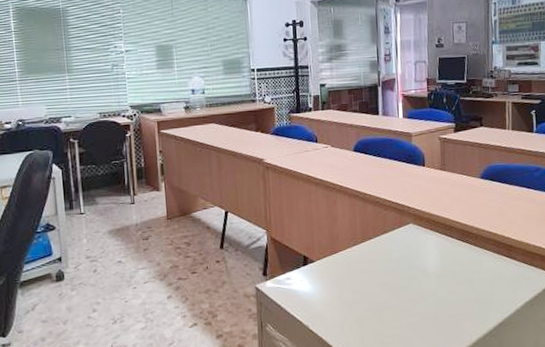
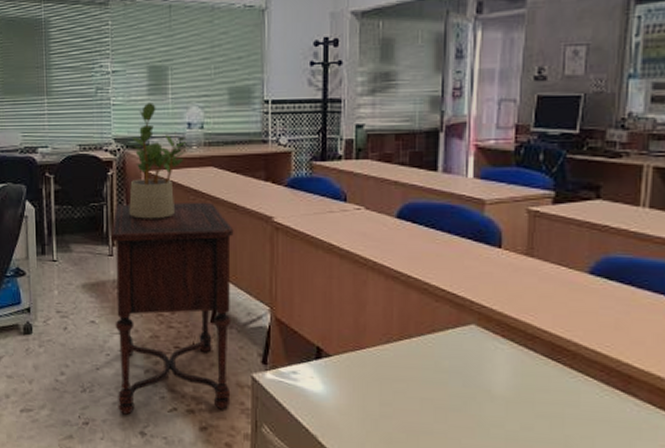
side table: none [132,152,241,337] -> present [111,202,234,415]
potted plant: none [145,75,192,171] -> present [129,103,187,219]

